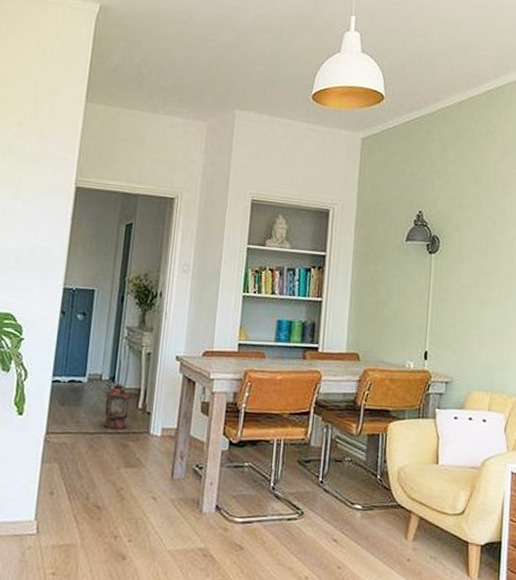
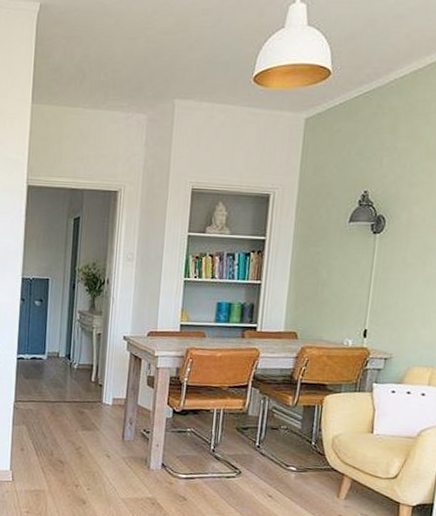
candle lantern: present [103,379,133,430] -> none [61,356,87,399]

